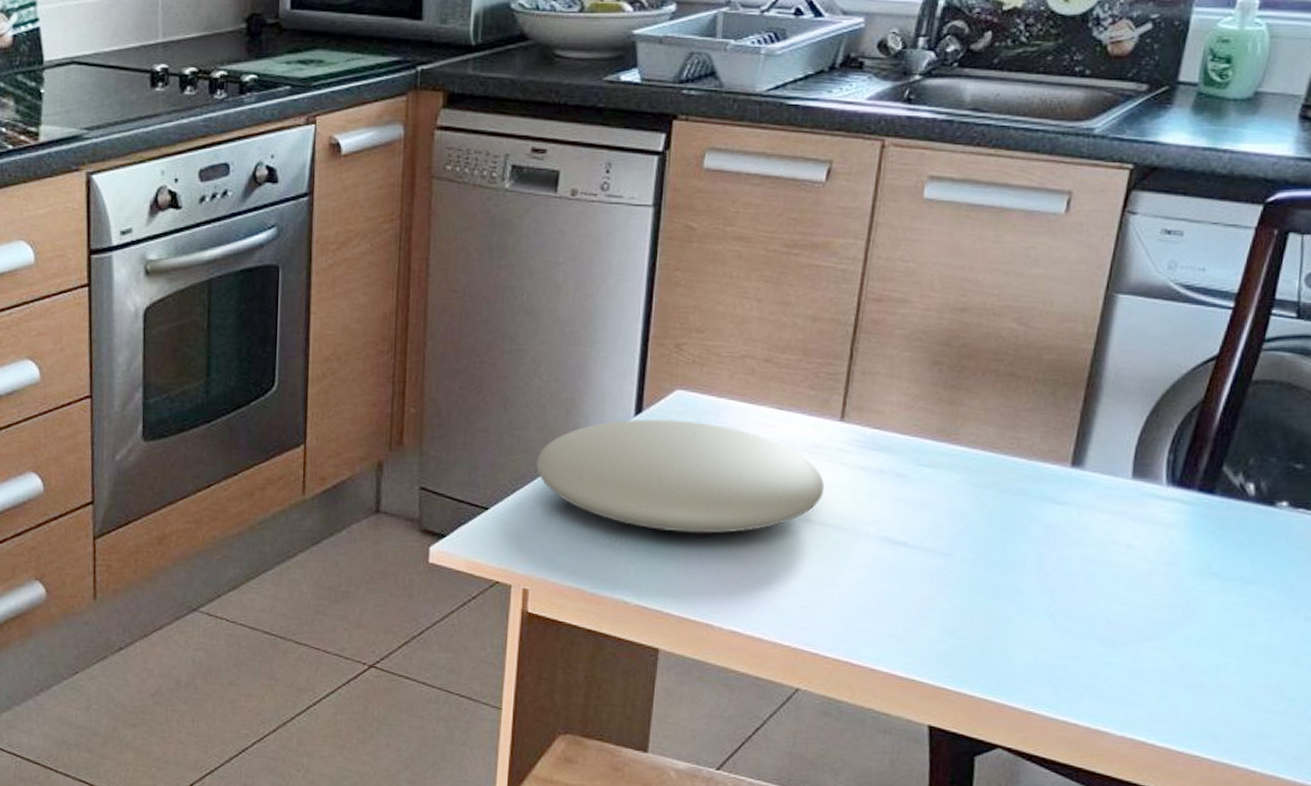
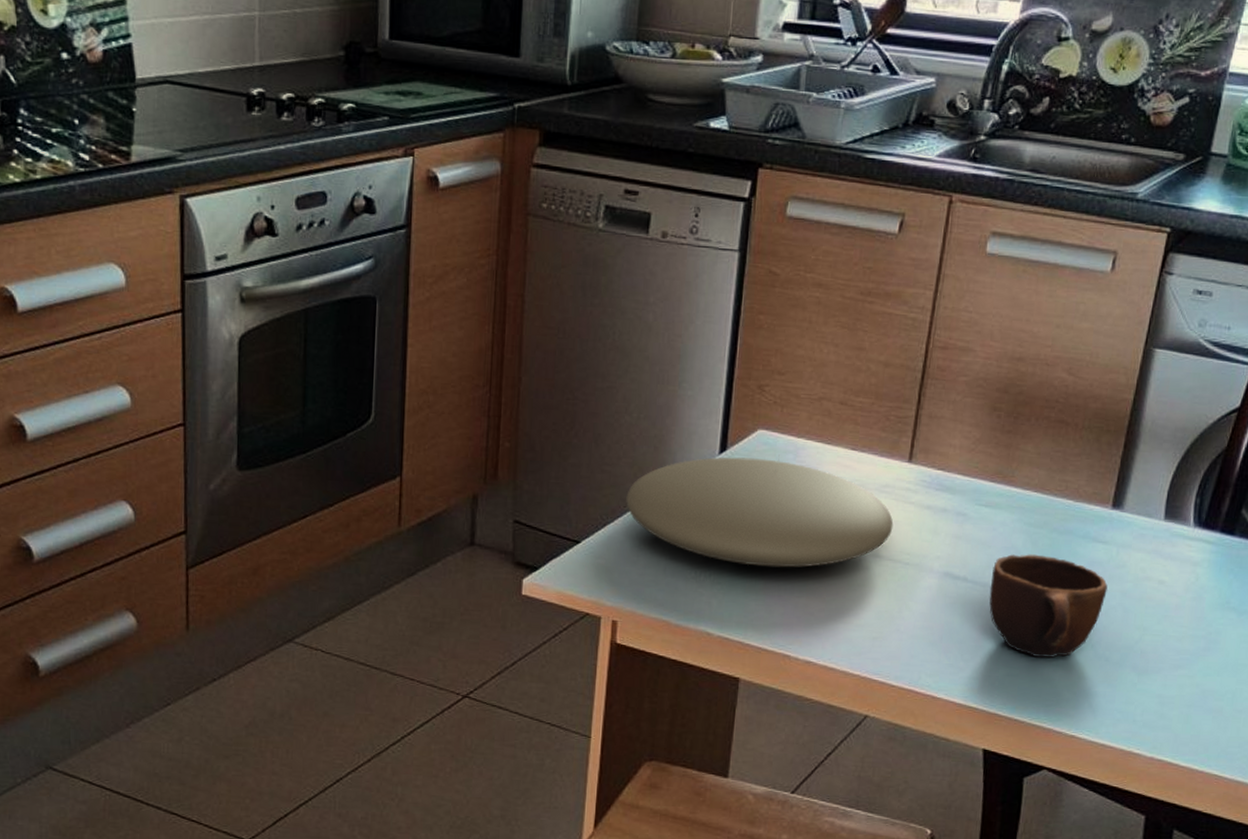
mug: none [932,517,1068,628] -> present [989,554,1108,658]

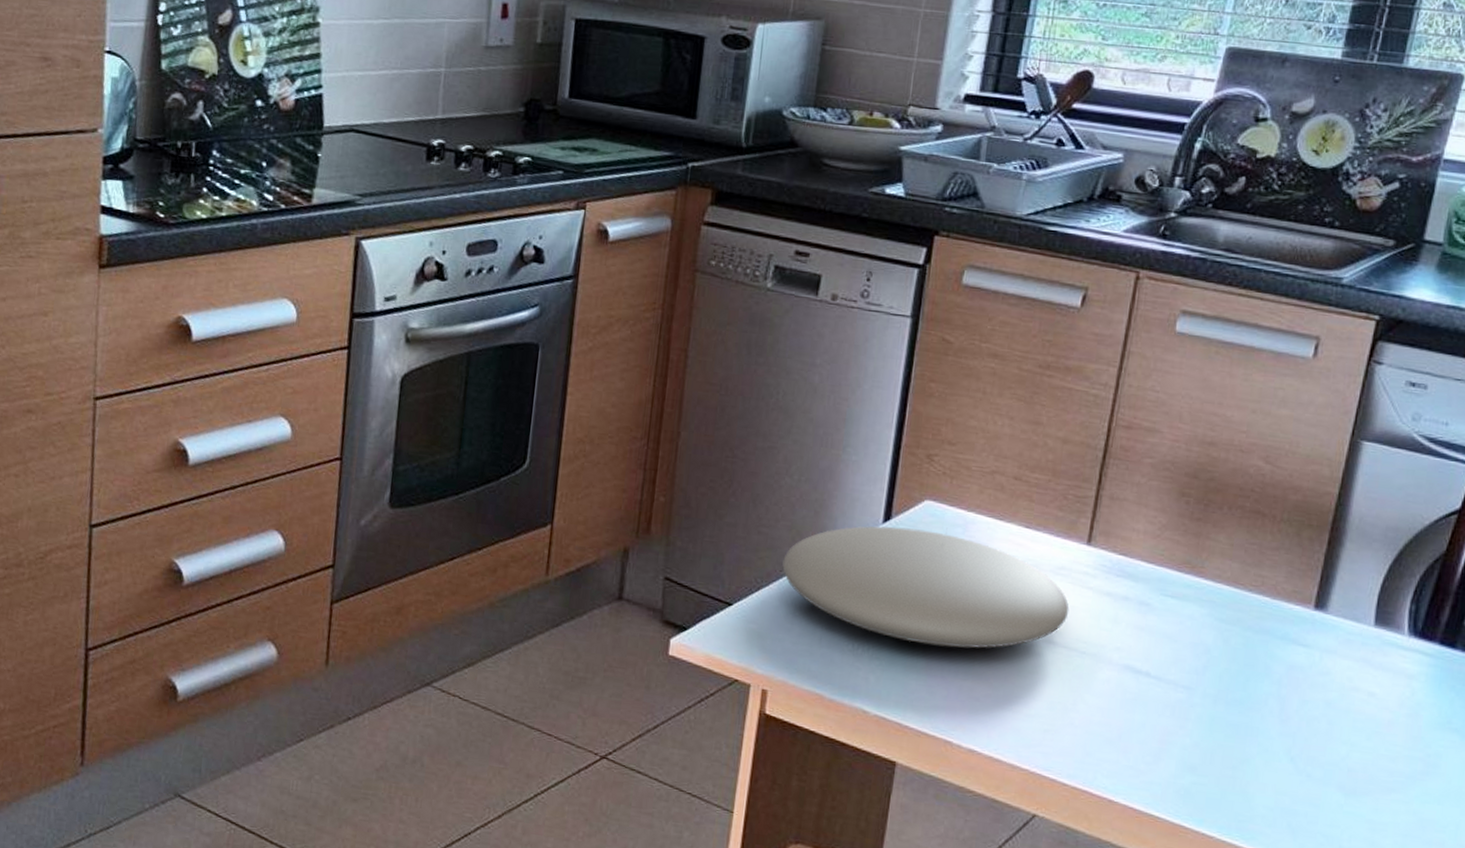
mug: present [989,554,1108,658] -> none [1174,651,1310,768]

